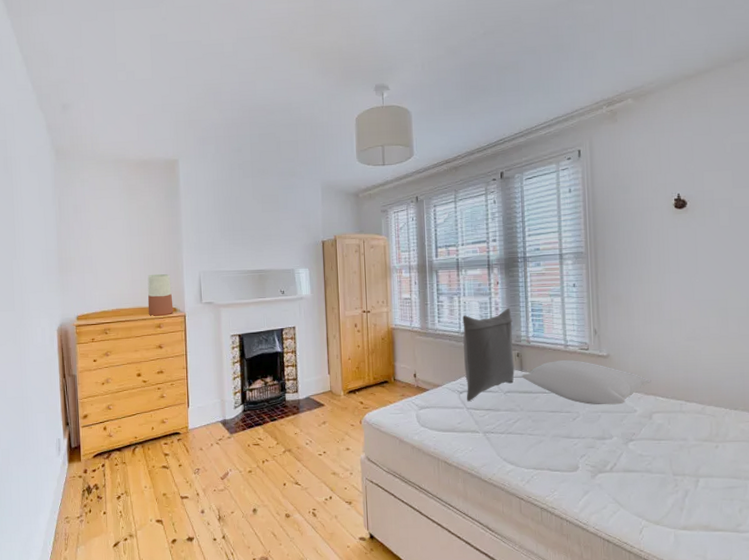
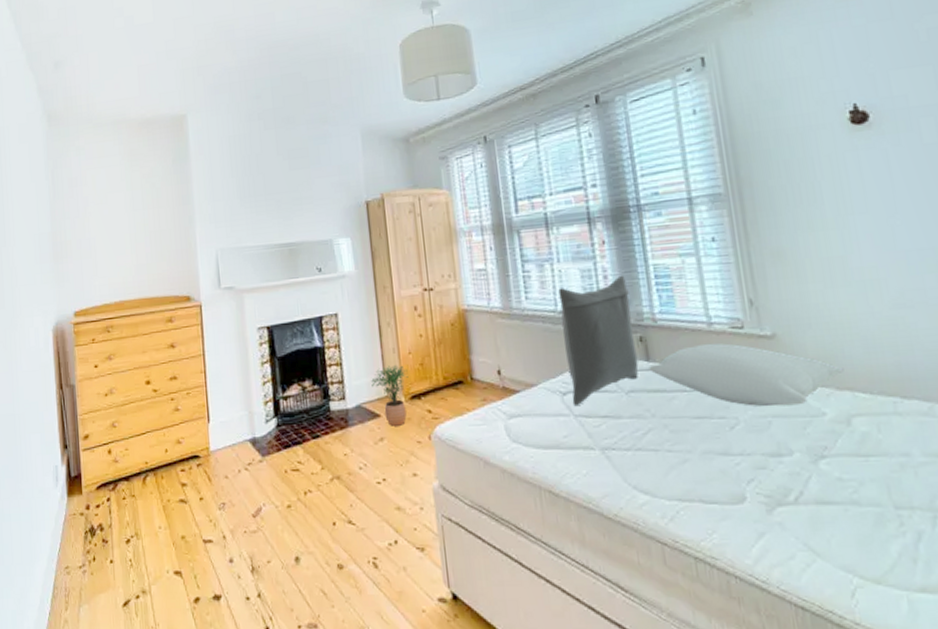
vase: present [147,273,174,316] -> none [155,254,187,308]
potted plant: none [319,368,347,413] -> present [371,365,408,426]

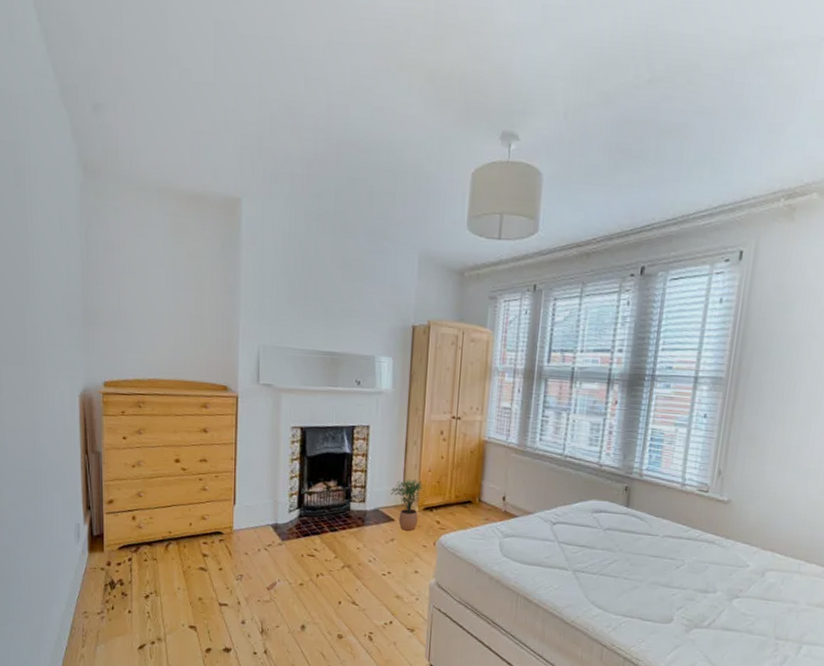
pillow: present [558,275,639,405] -> none [559,433,627,534]
pillow: present [649,343,844,407] -> none [626,500,772,557]

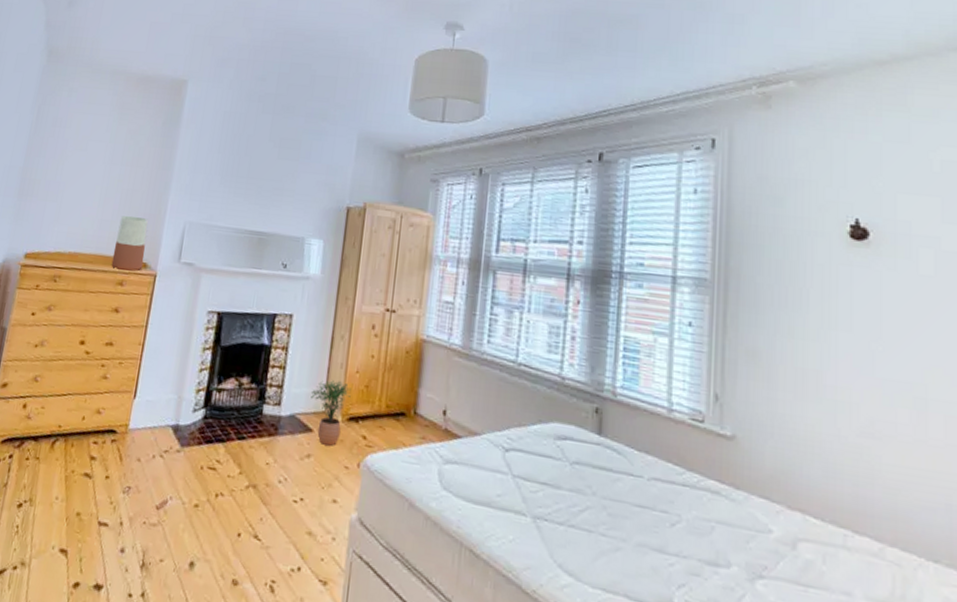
vase: none [192,341,224,394] -> present [111,215,149,271]

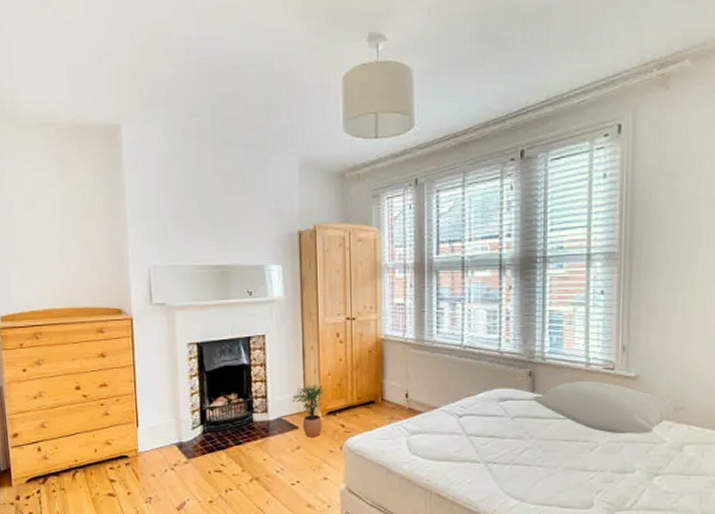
vase: present [111,215,149,271] -> none [85,267,118,319]
pillow: none [599,429,799,517] -> present [533,380,686,434]

